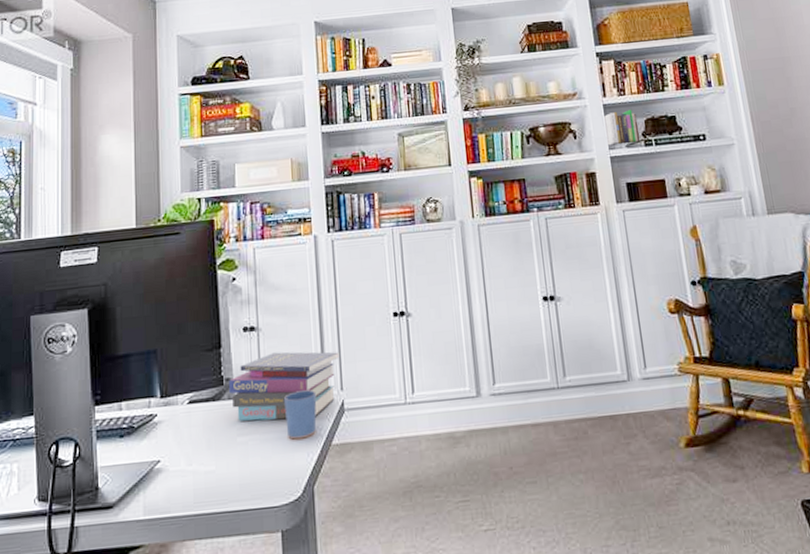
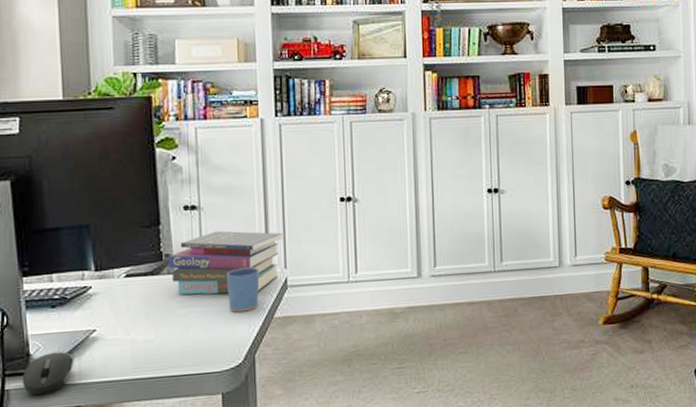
computer mouse: none [90,484,139,533] -> present [22,351,74,395]
books: present [604,109,641,146] -> none [562,15,595,49]

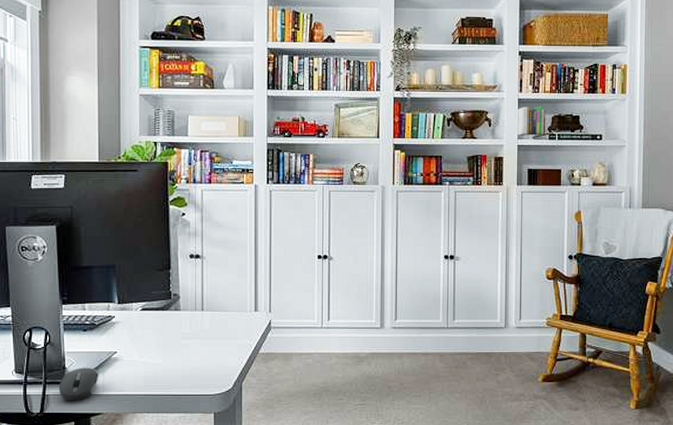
books: present [169,231,284,295] -> none [176,277,270,330]
mug: present [227,267,260,312] -> none [222,309,249,346]
books: none [562,15,595,49] -> present [517,106,546,136]

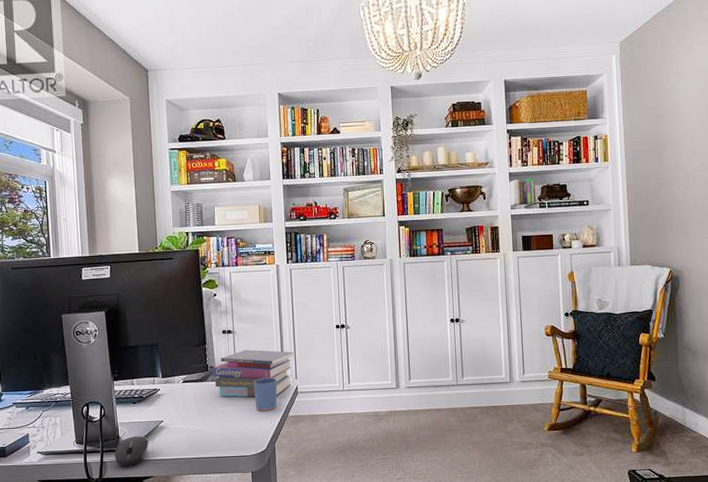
books: none [176,277,270,330] -> present [212,349,295,397]
mug: none [222,309,249,346] -> present [254,377,278,411]

